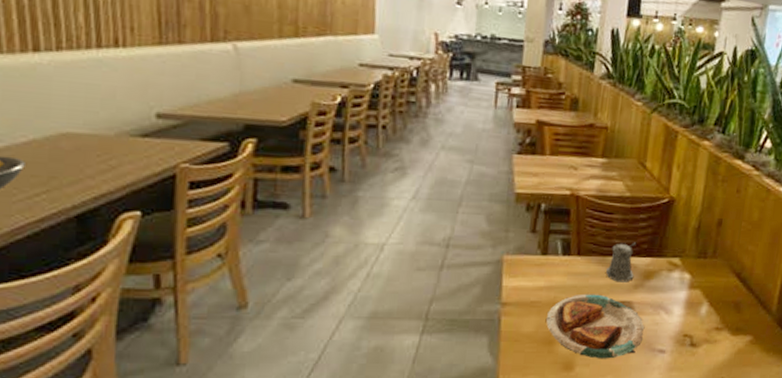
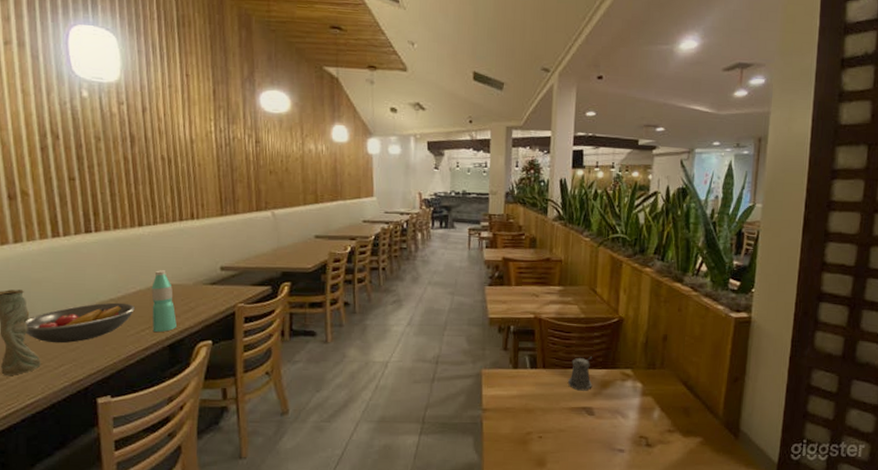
water bottle: none [51,113,89,199] -> present [151,270,177,333]
plate: present [545,294,645,359] -> none [519,401,605,457]

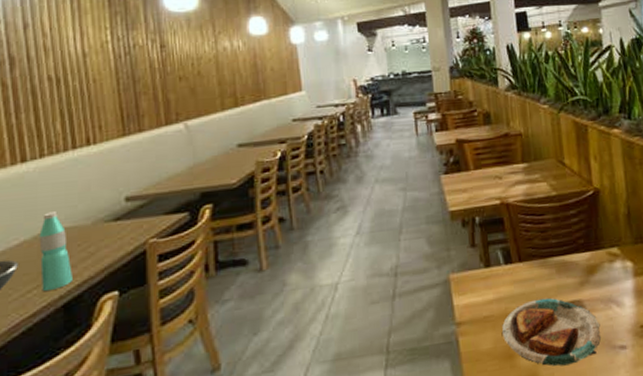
plate: none [519,401,605,457] -> present [501,297,601,367]
pepper shaker: present [568,356,593,391] -> none [550,239,578,283]

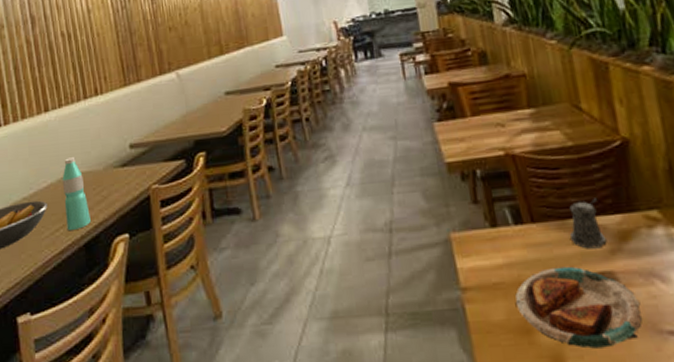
pepper shaker: none [550,239,578,283] -> present [569,198,607,249]

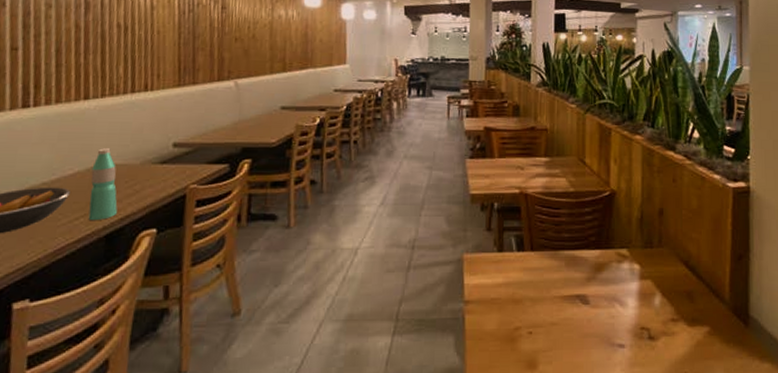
plate: present [515,266,642,349] -> none [506,288,602,356]
pepper shaker: present [569,198,607,249] -> none [559,235,586,276]

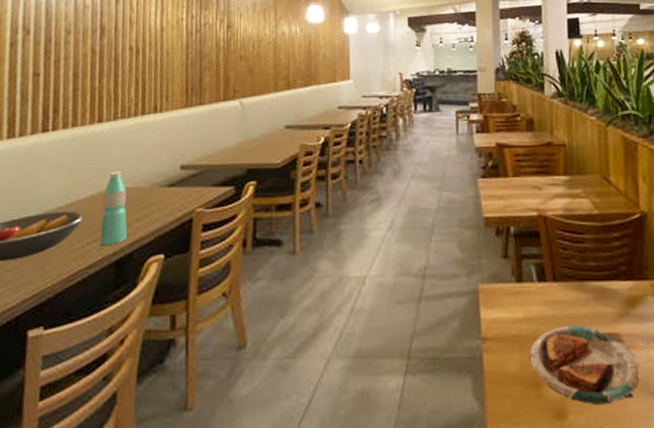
plate: none [506,288,602,356] -> present [529,325,640,405]

